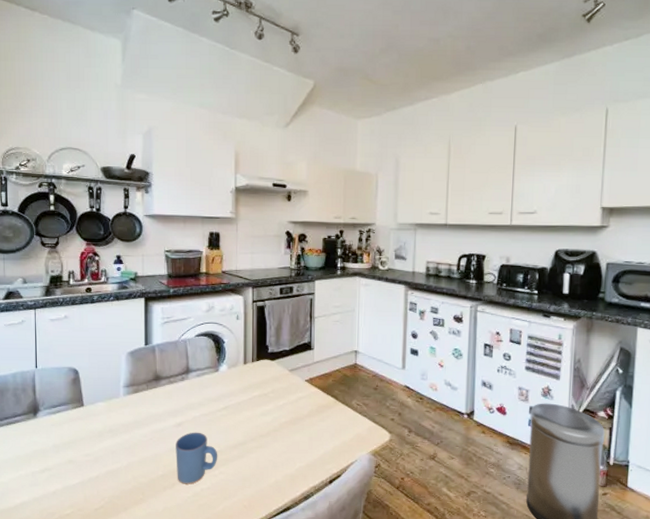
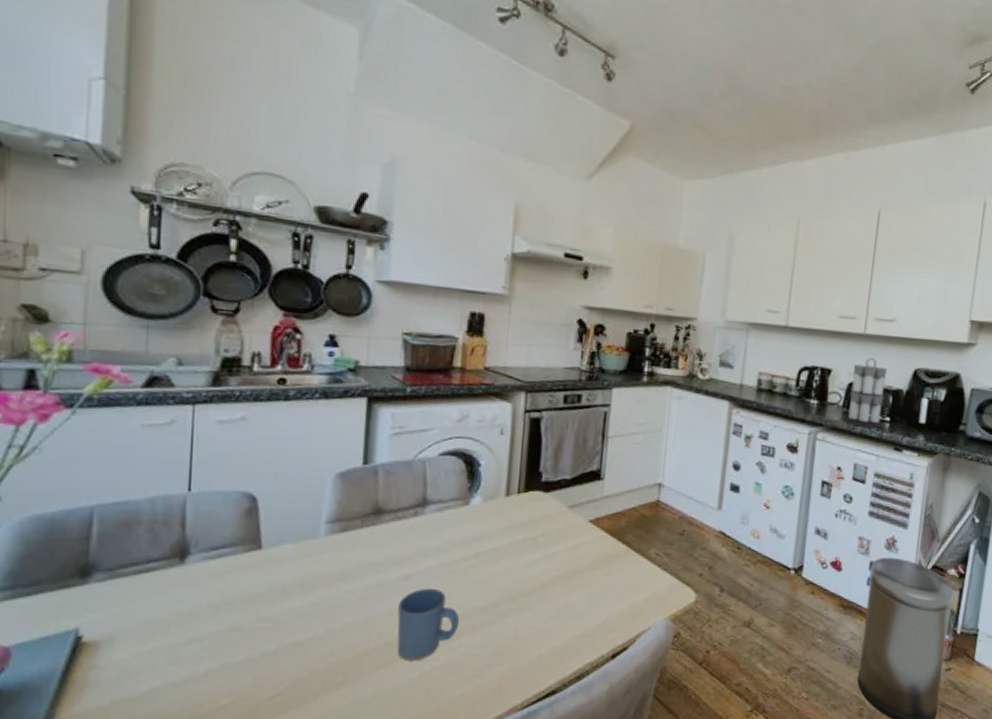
spice rack: none [500,243,532,301] -> present [845,357,887,429]

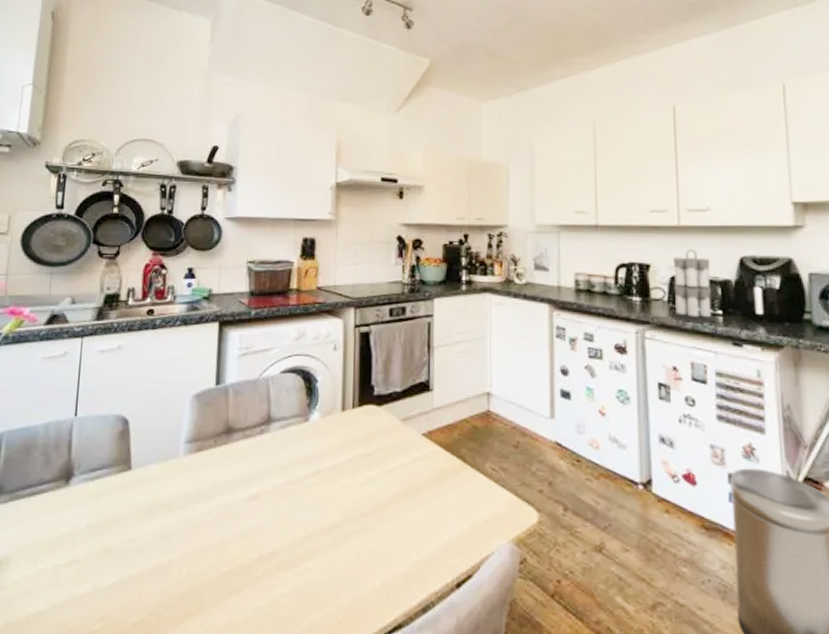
mug: present [397,588,460,661] -> none [247,508,305,587]

